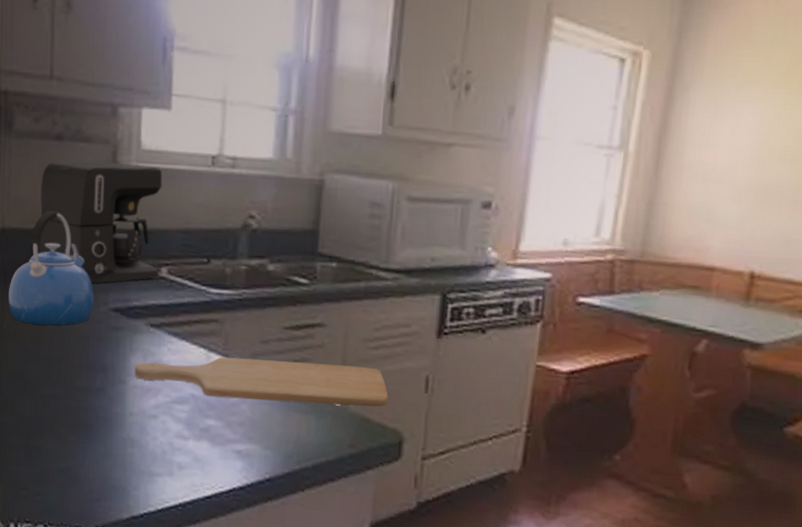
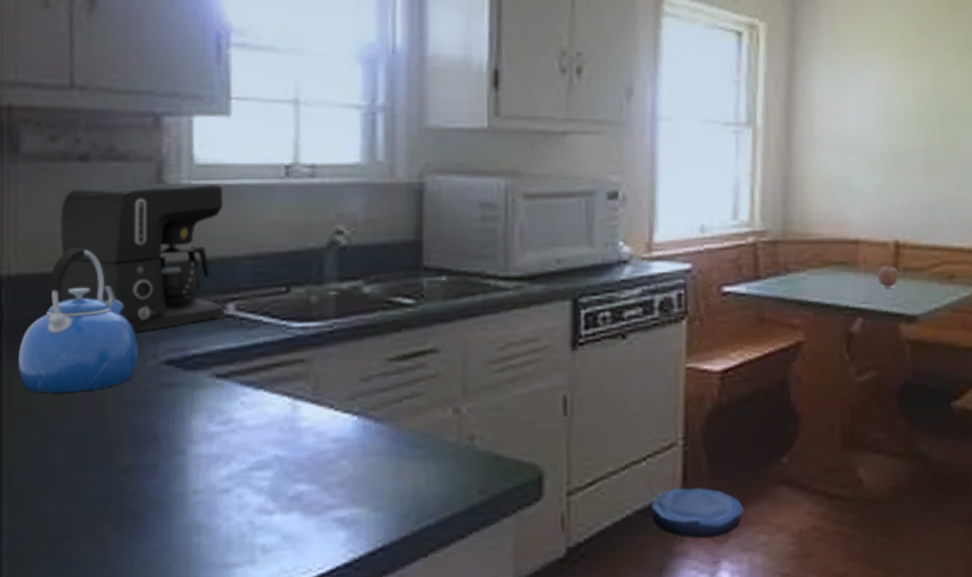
chopping board: present [134,357,388,407] -> none [197,393,521,456]
pet bowl: none [492,467,574,513] -> present [651,488,744,538]
fruit: none [727,293,750,315] -> present [877,265,899,288]

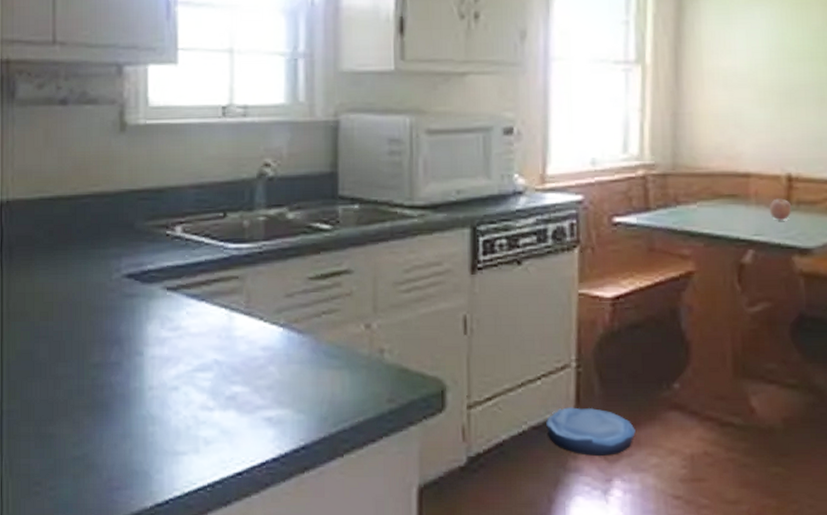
kettle: present [19,247,139,394] -> none [15,177,106,299]
coffee maker: present [59,183,225,332] -> none [45,122,173,250]

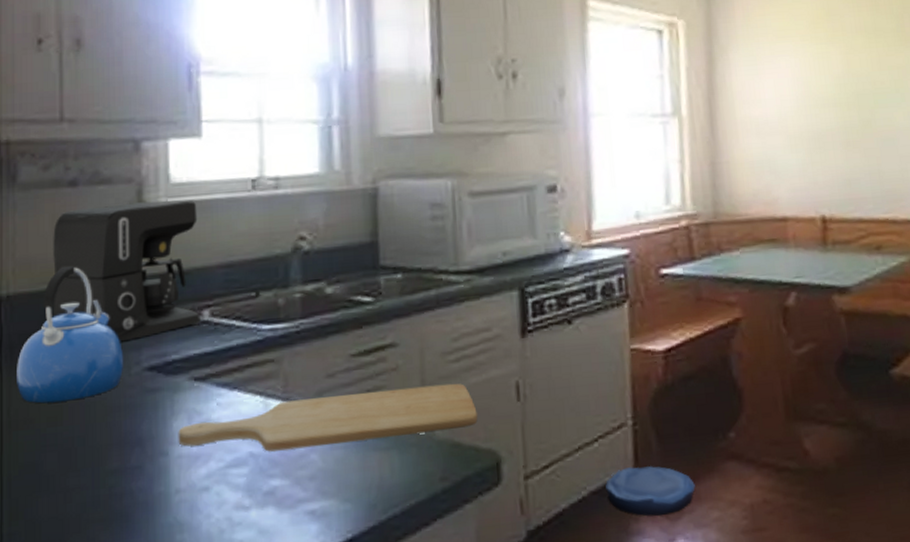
kettle: none [15,177,106,299] -> present [17,266,124,404]
coffee maker: none [45,122,173,250] -> present [52,201,201,342]
chopping board: none [152,312,425,360] -> present [178,383,478,452]
fruit: present [769,198,792,221] -> none [807,240,829,262]

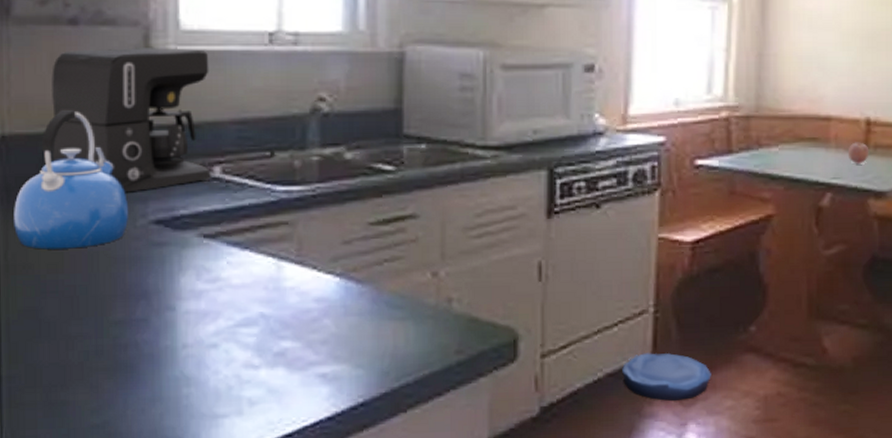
chopping board: present [178,383,478,452] -> none [186,259,497,314]
fruit: none [807,240,829,262] -> present [847,142,869,165]

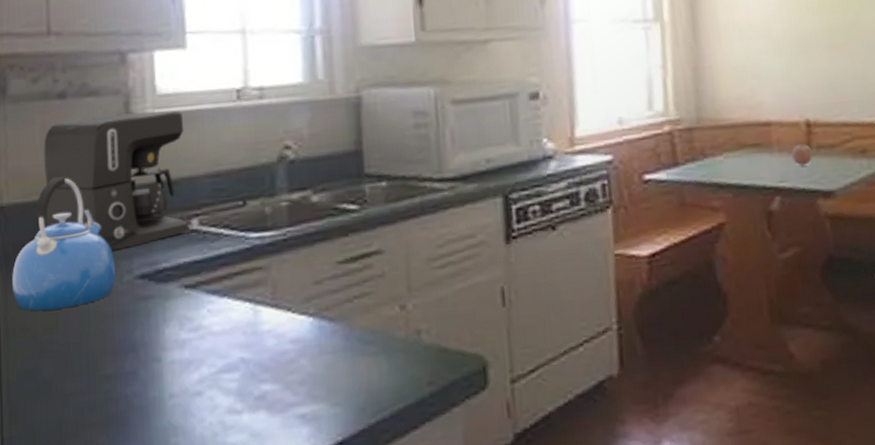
pet bowl: present [622,353,711,401] -> none [591,370,681,419]

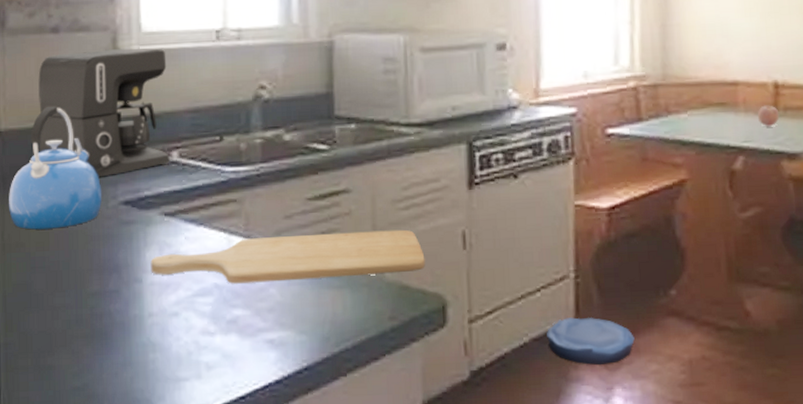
chopping board: none [170,289,464,357] -> present [150,229,425,284]
pet bowl: none [591,370,681,419] -> present [547,317,635,365]

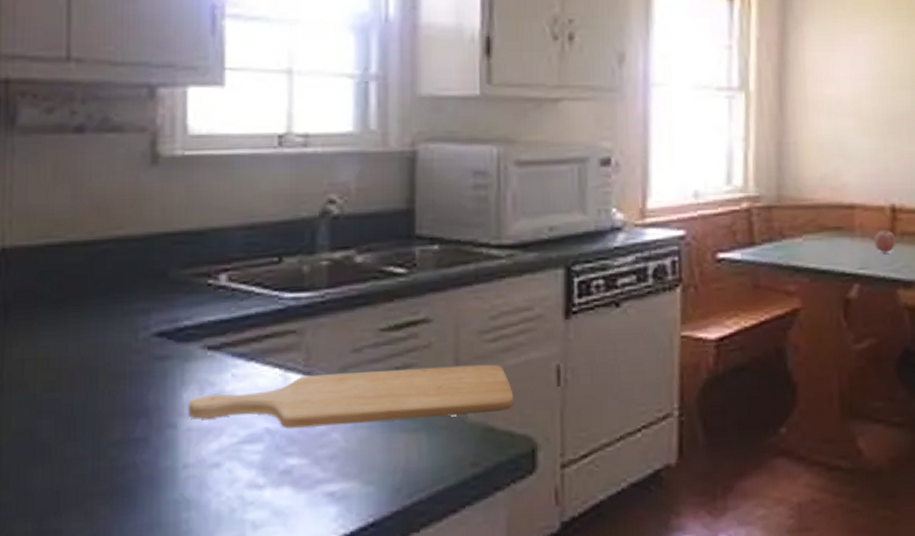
kettle: present [9,106,103,230] -> none [11,219,131,367]
coffee maker: present [38,48,170,177] -> none [52,153,217,304]
pet bowl: present [547,317,635,365] -> none [647,459,741,512]

